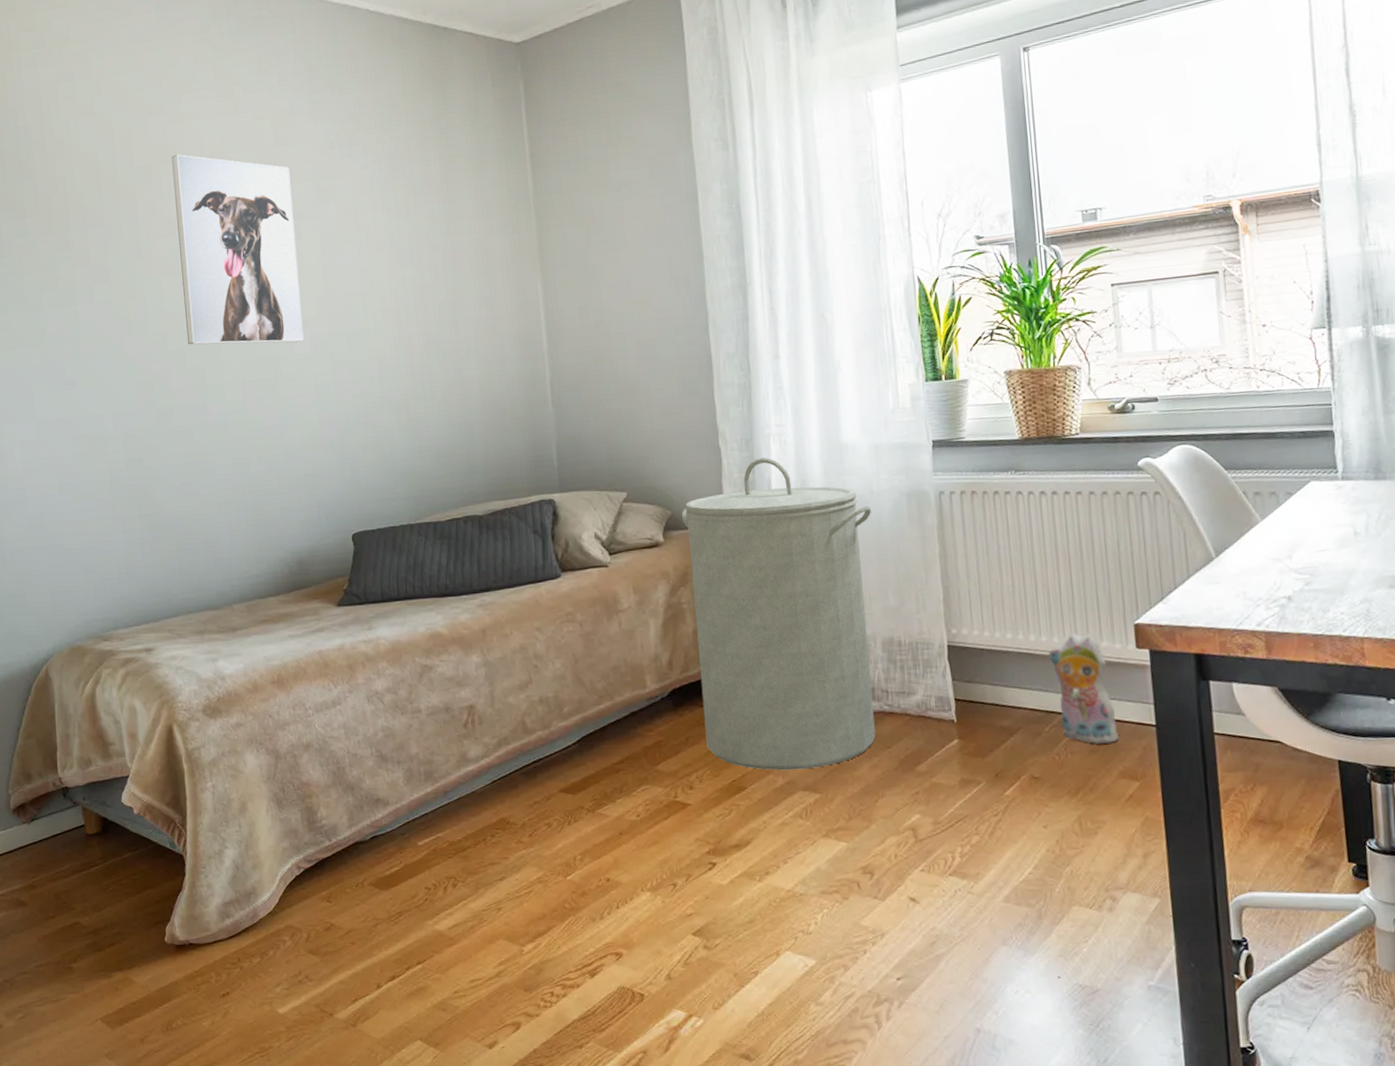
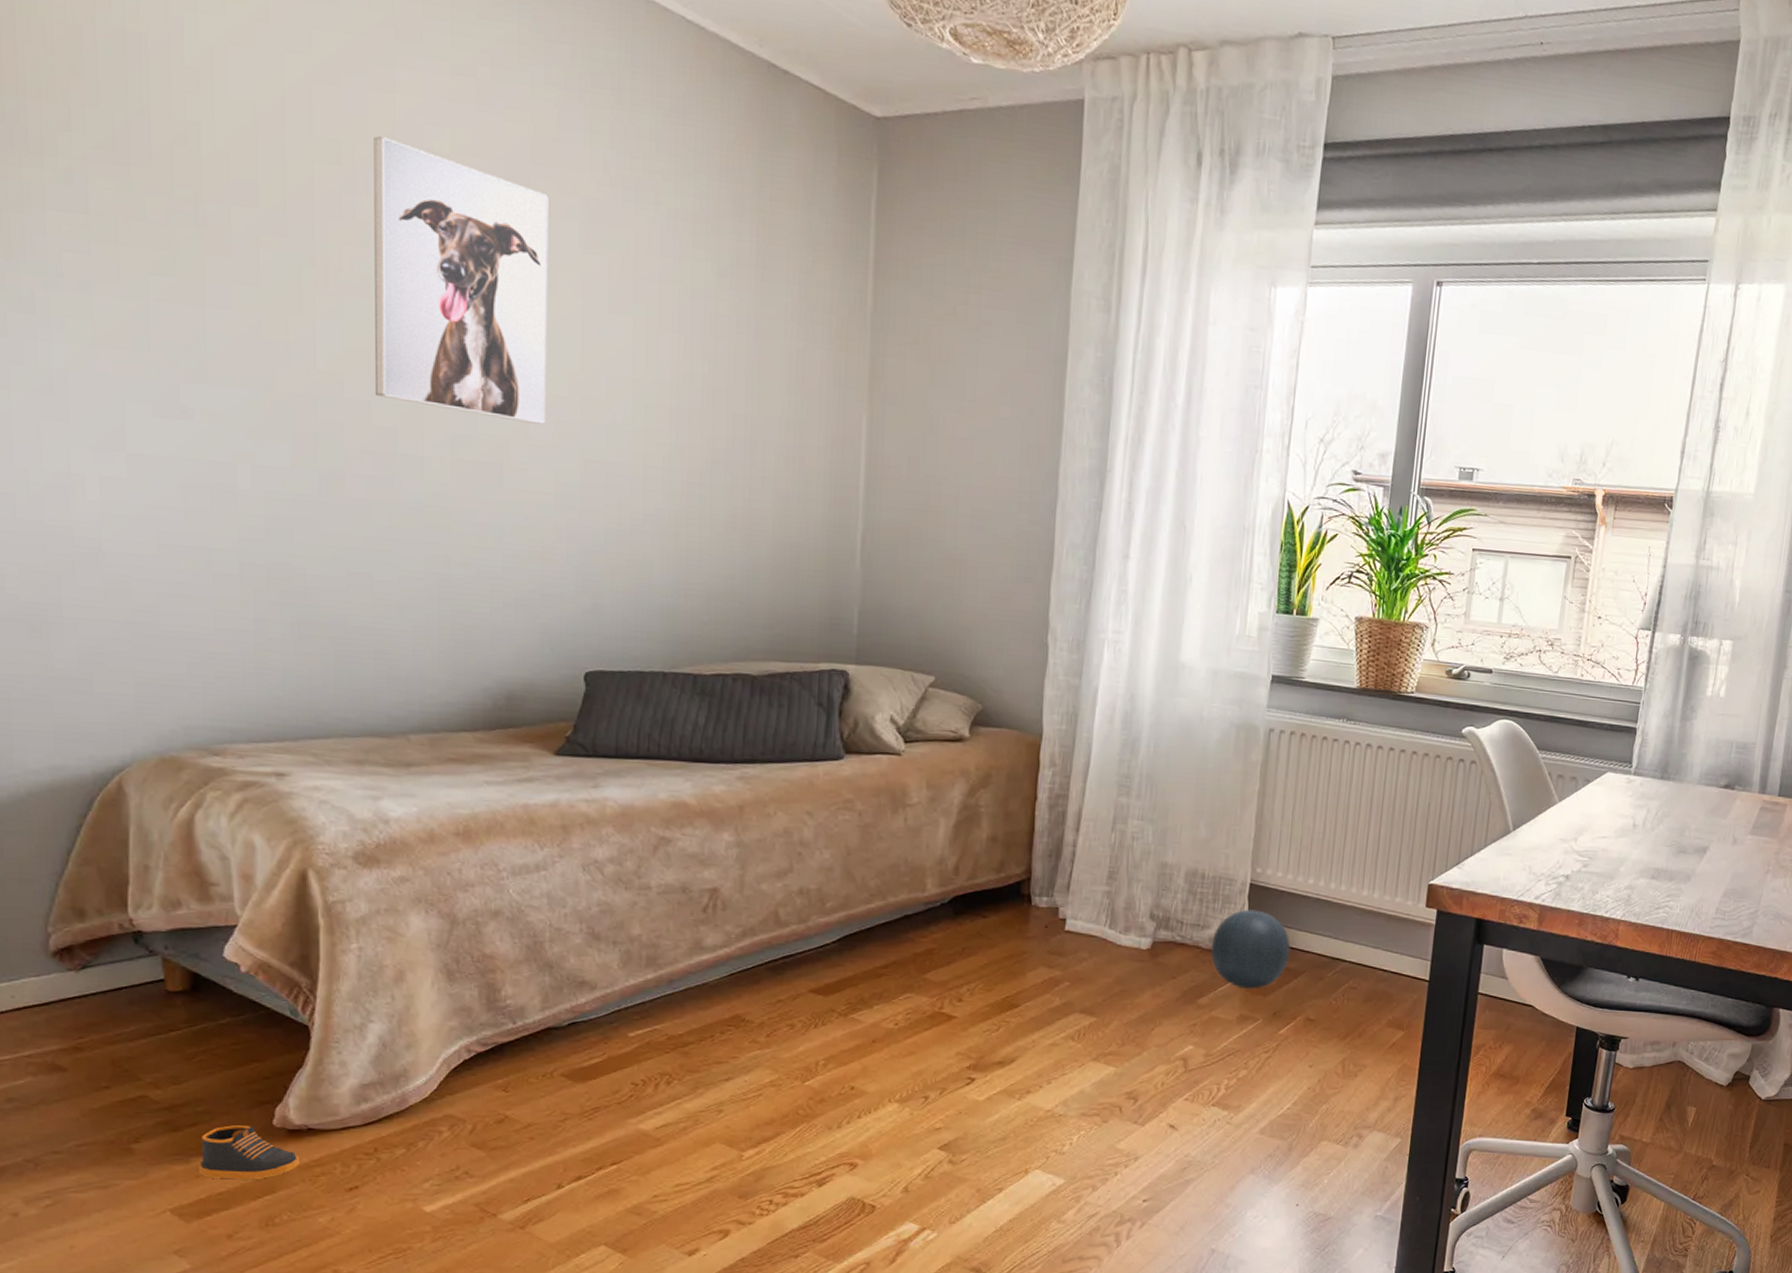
shoe: none [117,943,186,991] -> present [199,1125,300,1180]
laundry hamper: present [682,457,876,771] -> none [984,663,1198,992]
ball: none [919,671,1002,753] -> present [1210,909,1291,990]
plush toy: present [1048,633,1121,745] -> none [1344,886,1397,994]

